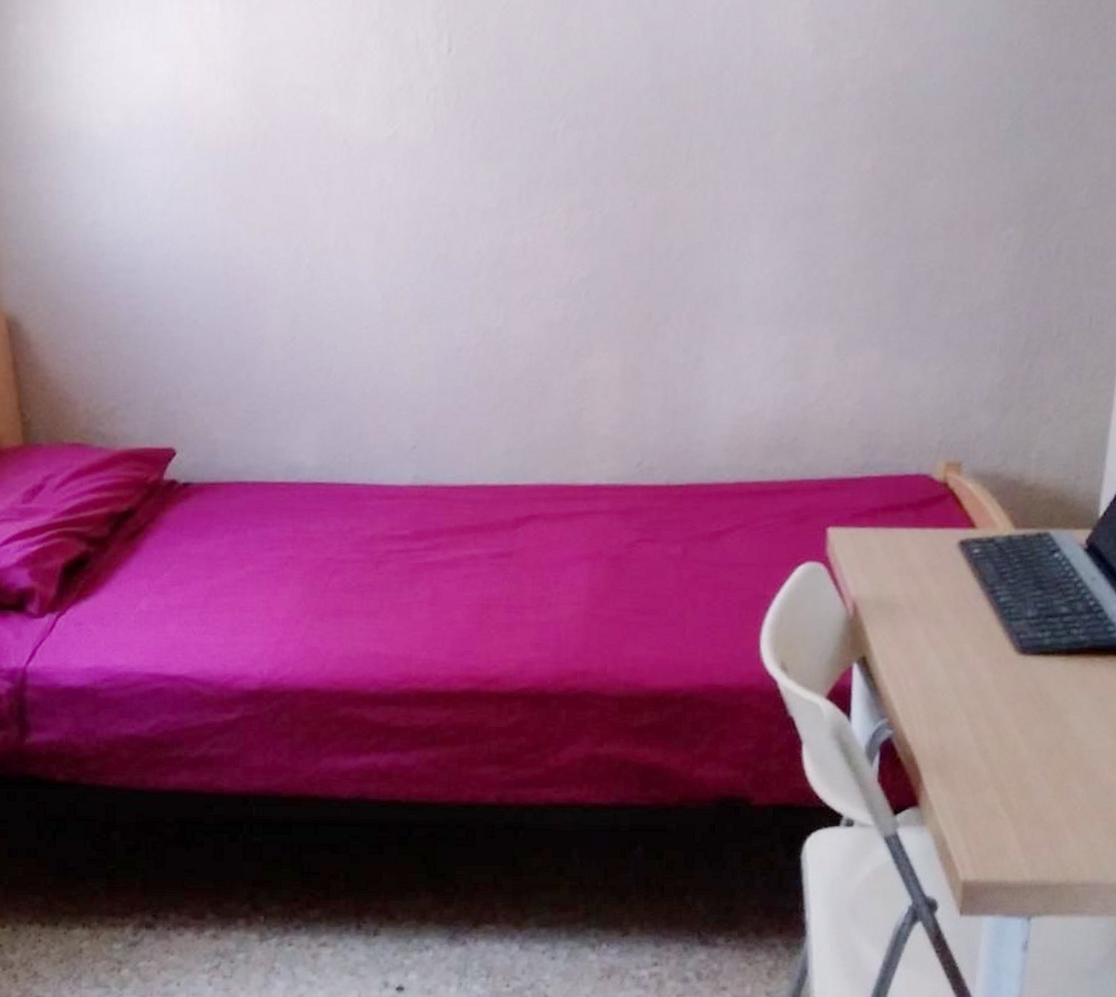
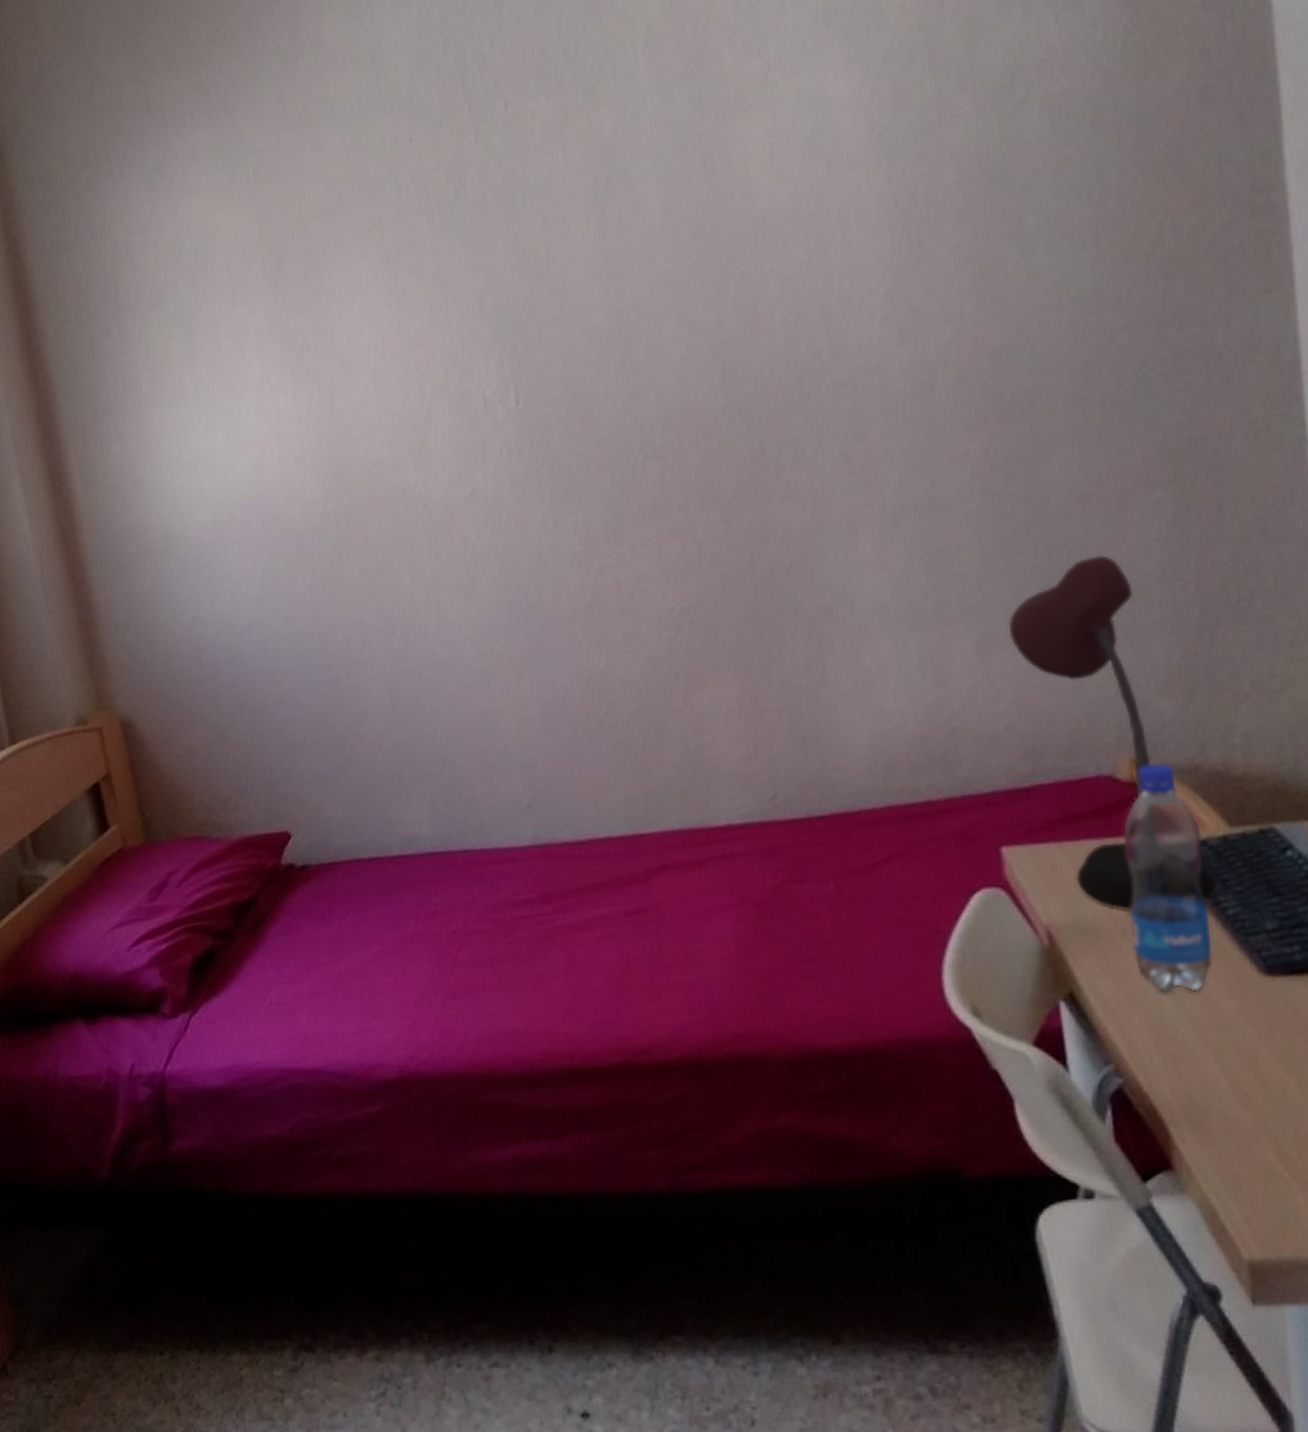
desk lamp: none [865,278,996,590] -> present [1008,554,1218,909]
bottle: none [919,467,992,665] -> present [1122,762,1213,993]

